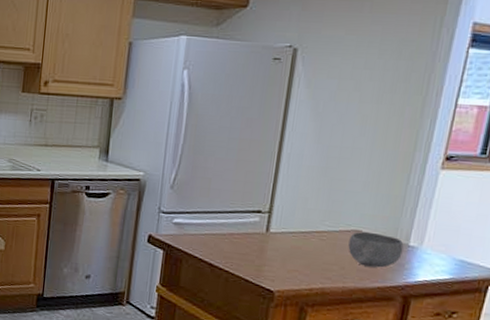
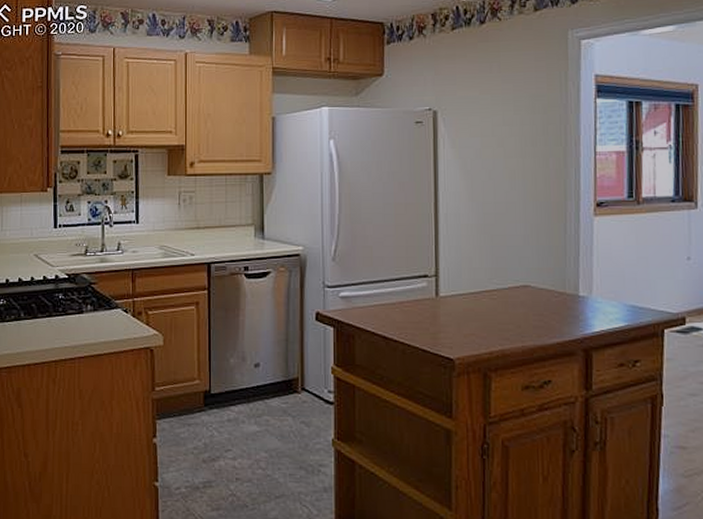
bowl: present [348,231,404,268] -> none [520,286,574,322]

